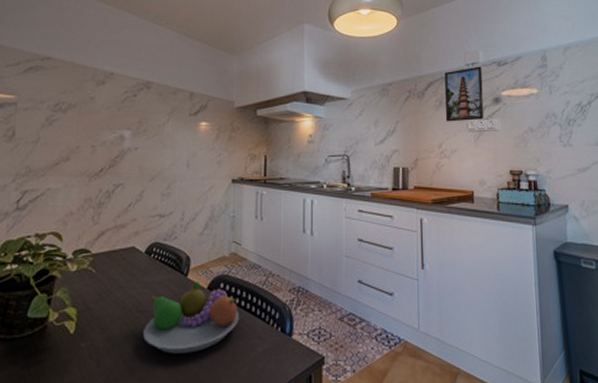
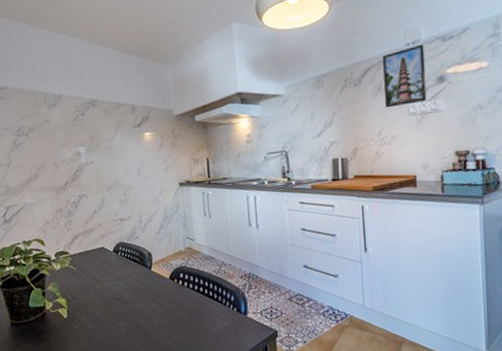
fruit bowl: present [143,282,240,354] -> none [121,273,200,332]

